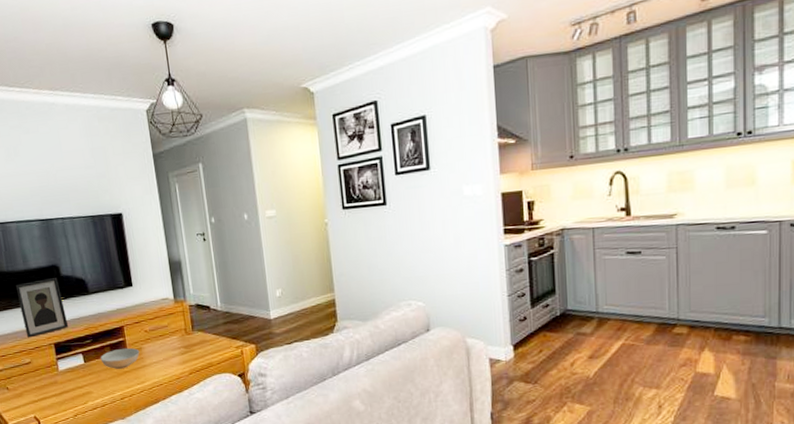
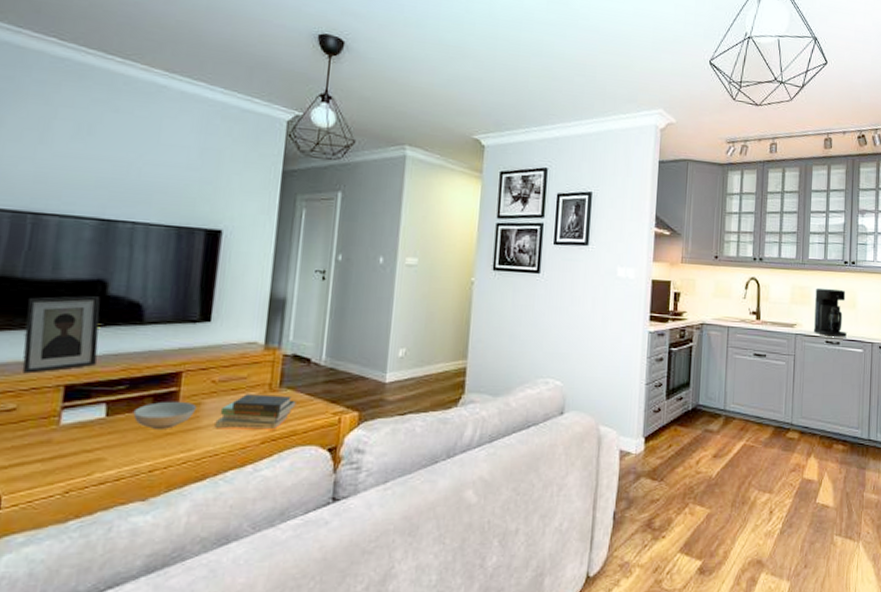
books: none [154,337,207,365] -> present [214,394,296,430]
coffee maker: none [700,166,744,222] -> present [814,287,847,337]

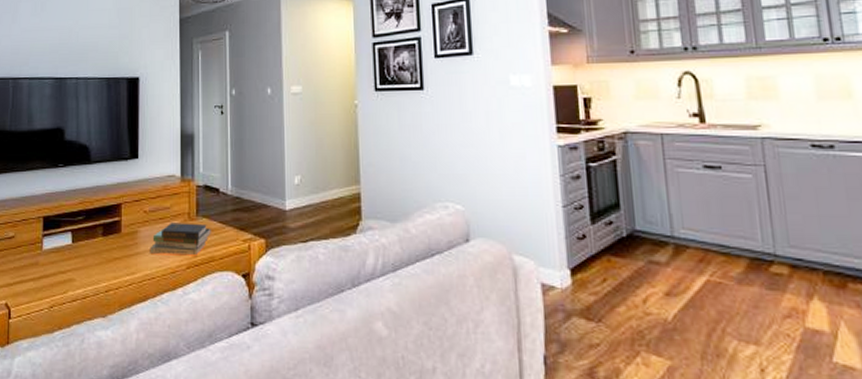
picture frame: present [21,296,100,374] -> none [14,142,63,208]
bowl: present [133,401,197,429] -> none [90,229,135,254]
coffee maker: present [814,287,847,337] -> none [783,75,844,138]

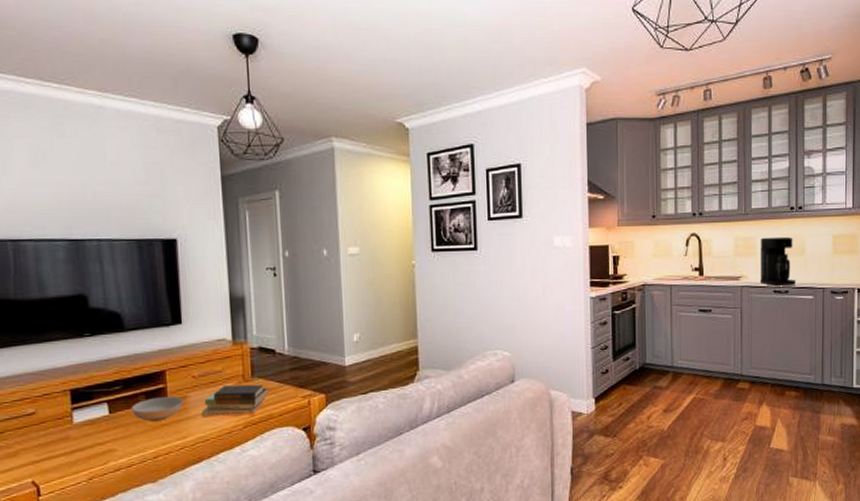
bowl: none [90,229,135,254] -> present [131,396,184,422]
coffee maker: none [783,75,844,138] -> present [761,236,796,286]

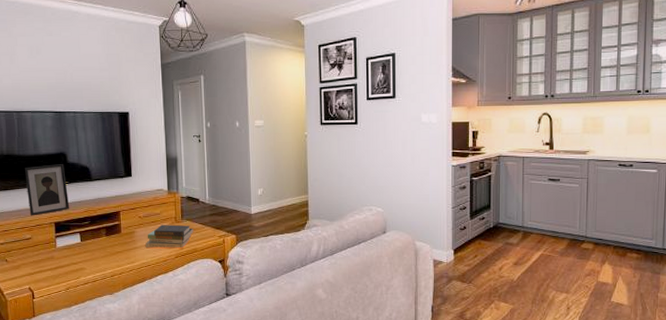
picture frame: none [24,310,93,383] -> present [24,164,70,216]
bowl: present [131,396,184,422] -> none [96,230,133,249]
coffee maker: present [761,236,796,286] -> none [607,116,640,160]

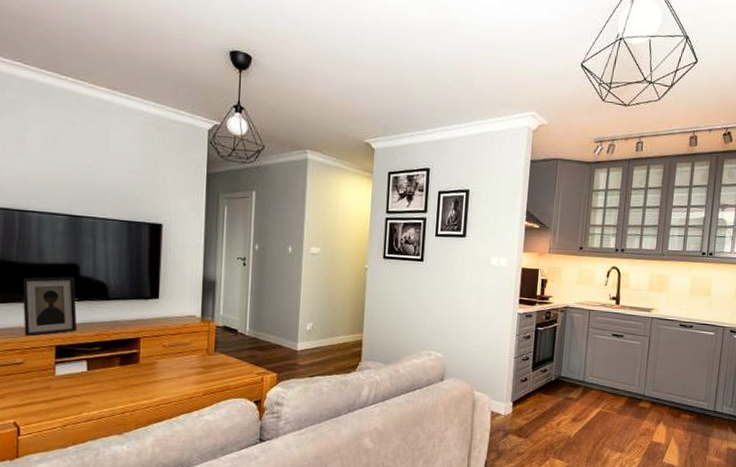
books: present [145,225,194,249] -> none [167,356,228,385]

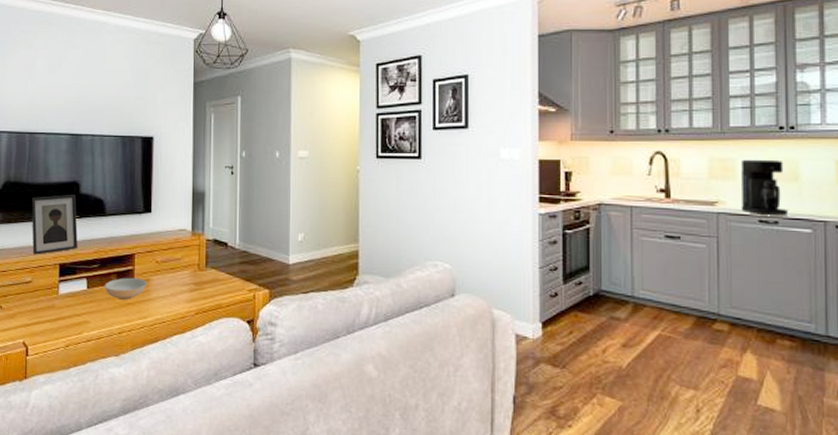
bowl: none [107,360,153,382] -> present [104,277,147,300]
coffee maker: none [669,276,702,321] -> present [741,159,788,215]

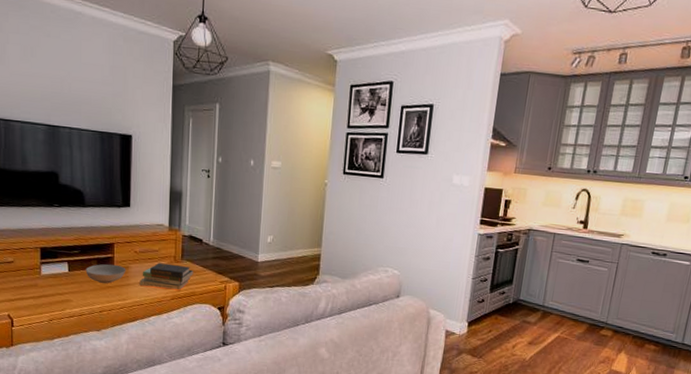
picture frame: present [31,195,78,255] -> none [9,183,59,238]
books: none [161,272,219,303] -> present [139,263,194,291]
coffee maker: present [741,159,788,215] -> none [641,201,681,250]

